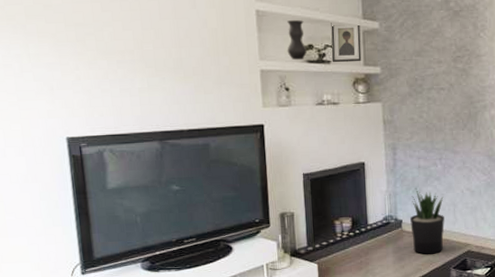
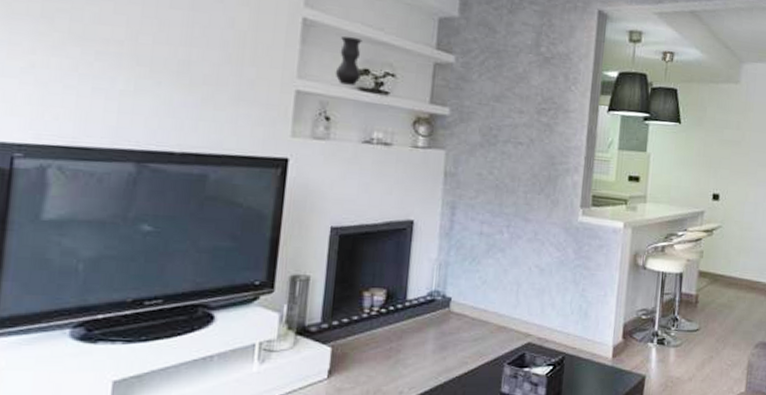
picture frame: present [331,23,362,63] -> none [390,47,432,99]
planter: present [410,188,445,254] -> none [461,259,507,344]

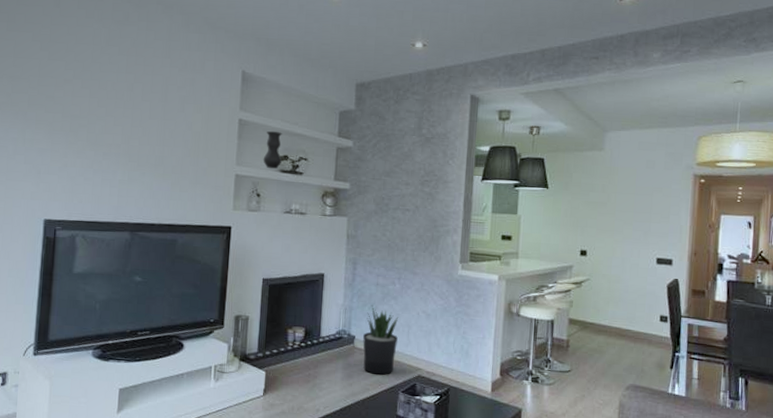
planter: none [461,259,507,344] -> present [363,305,399,375]

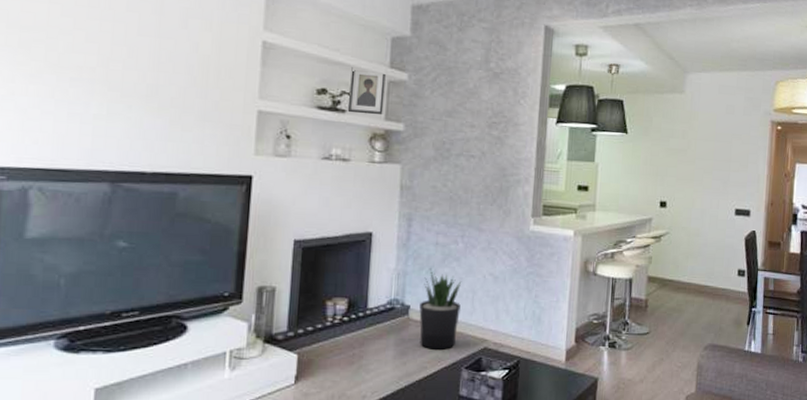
vase: present [263,130,282,169] -> none [294,57,319,104]
picture frame: none [304,137,335,177] -> present [347,67,386,116]

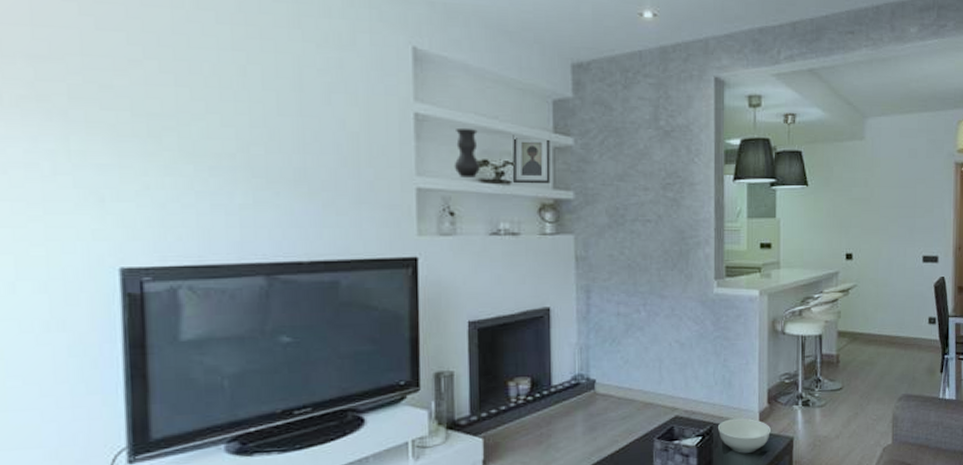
vase: none [294,57,319,104] -> present [454,127,480,178]
planter: present [419,268,462,350] -> none [606,340,648,422]
bowl: none [524,354,577,390] -> present [717,418,772,453]

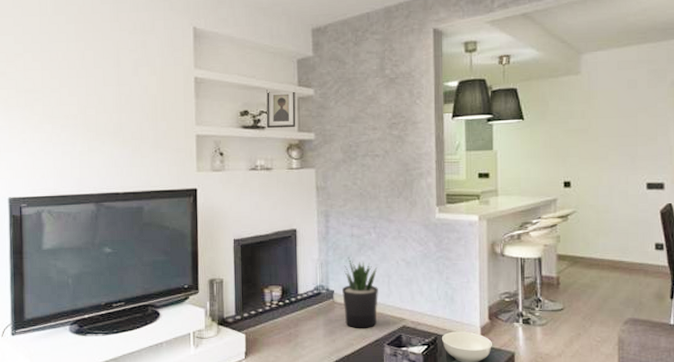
vase: present [454,127,480,178] -> none [223,86,242,125]
planter: none [606,340,648,422] -> present [342,257,378,328]

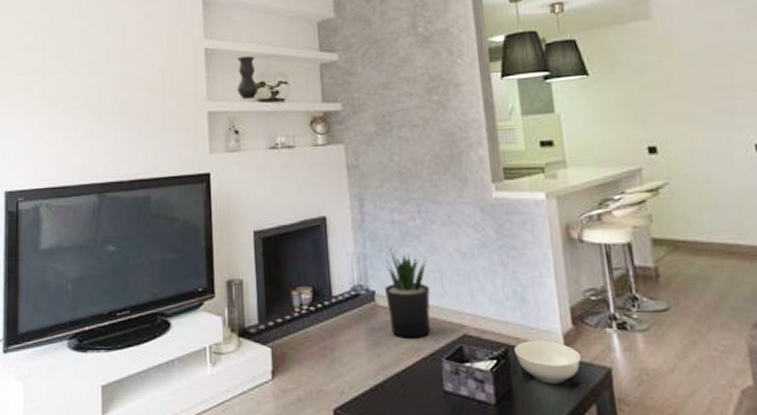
vase: none [223,86,242,125] -> present [237,55,258,99]
picture frame: present [266,89,296,129] -> none [284,57,320,101]

